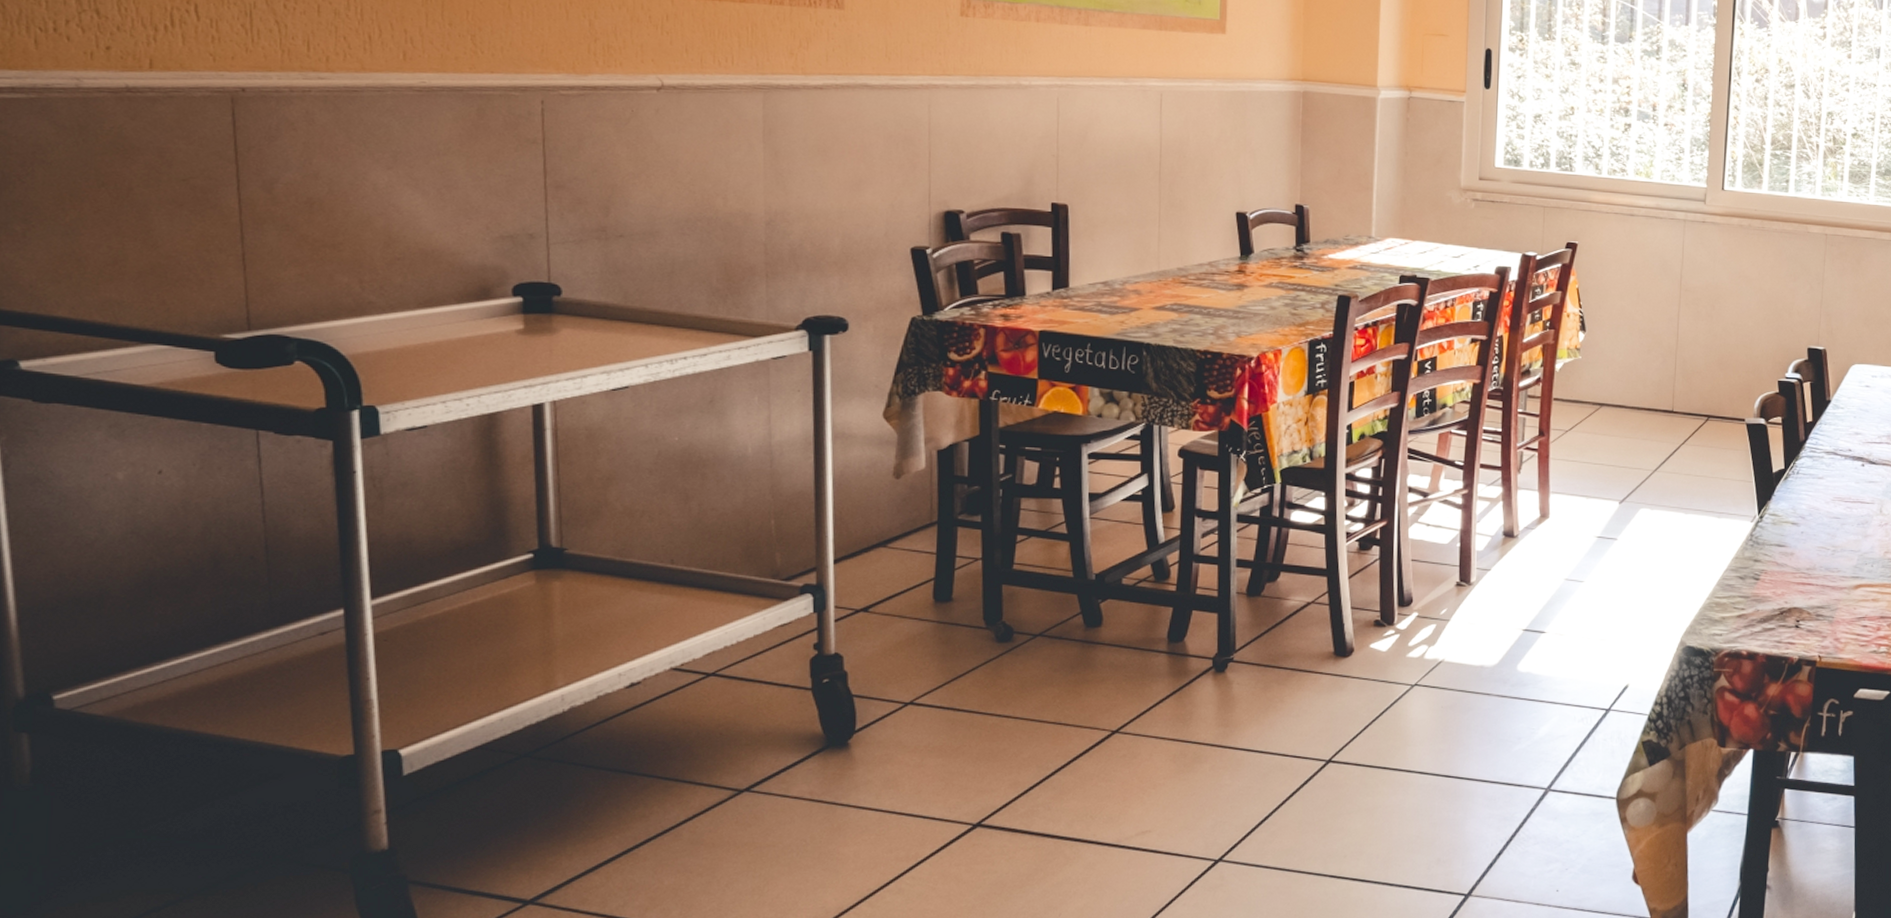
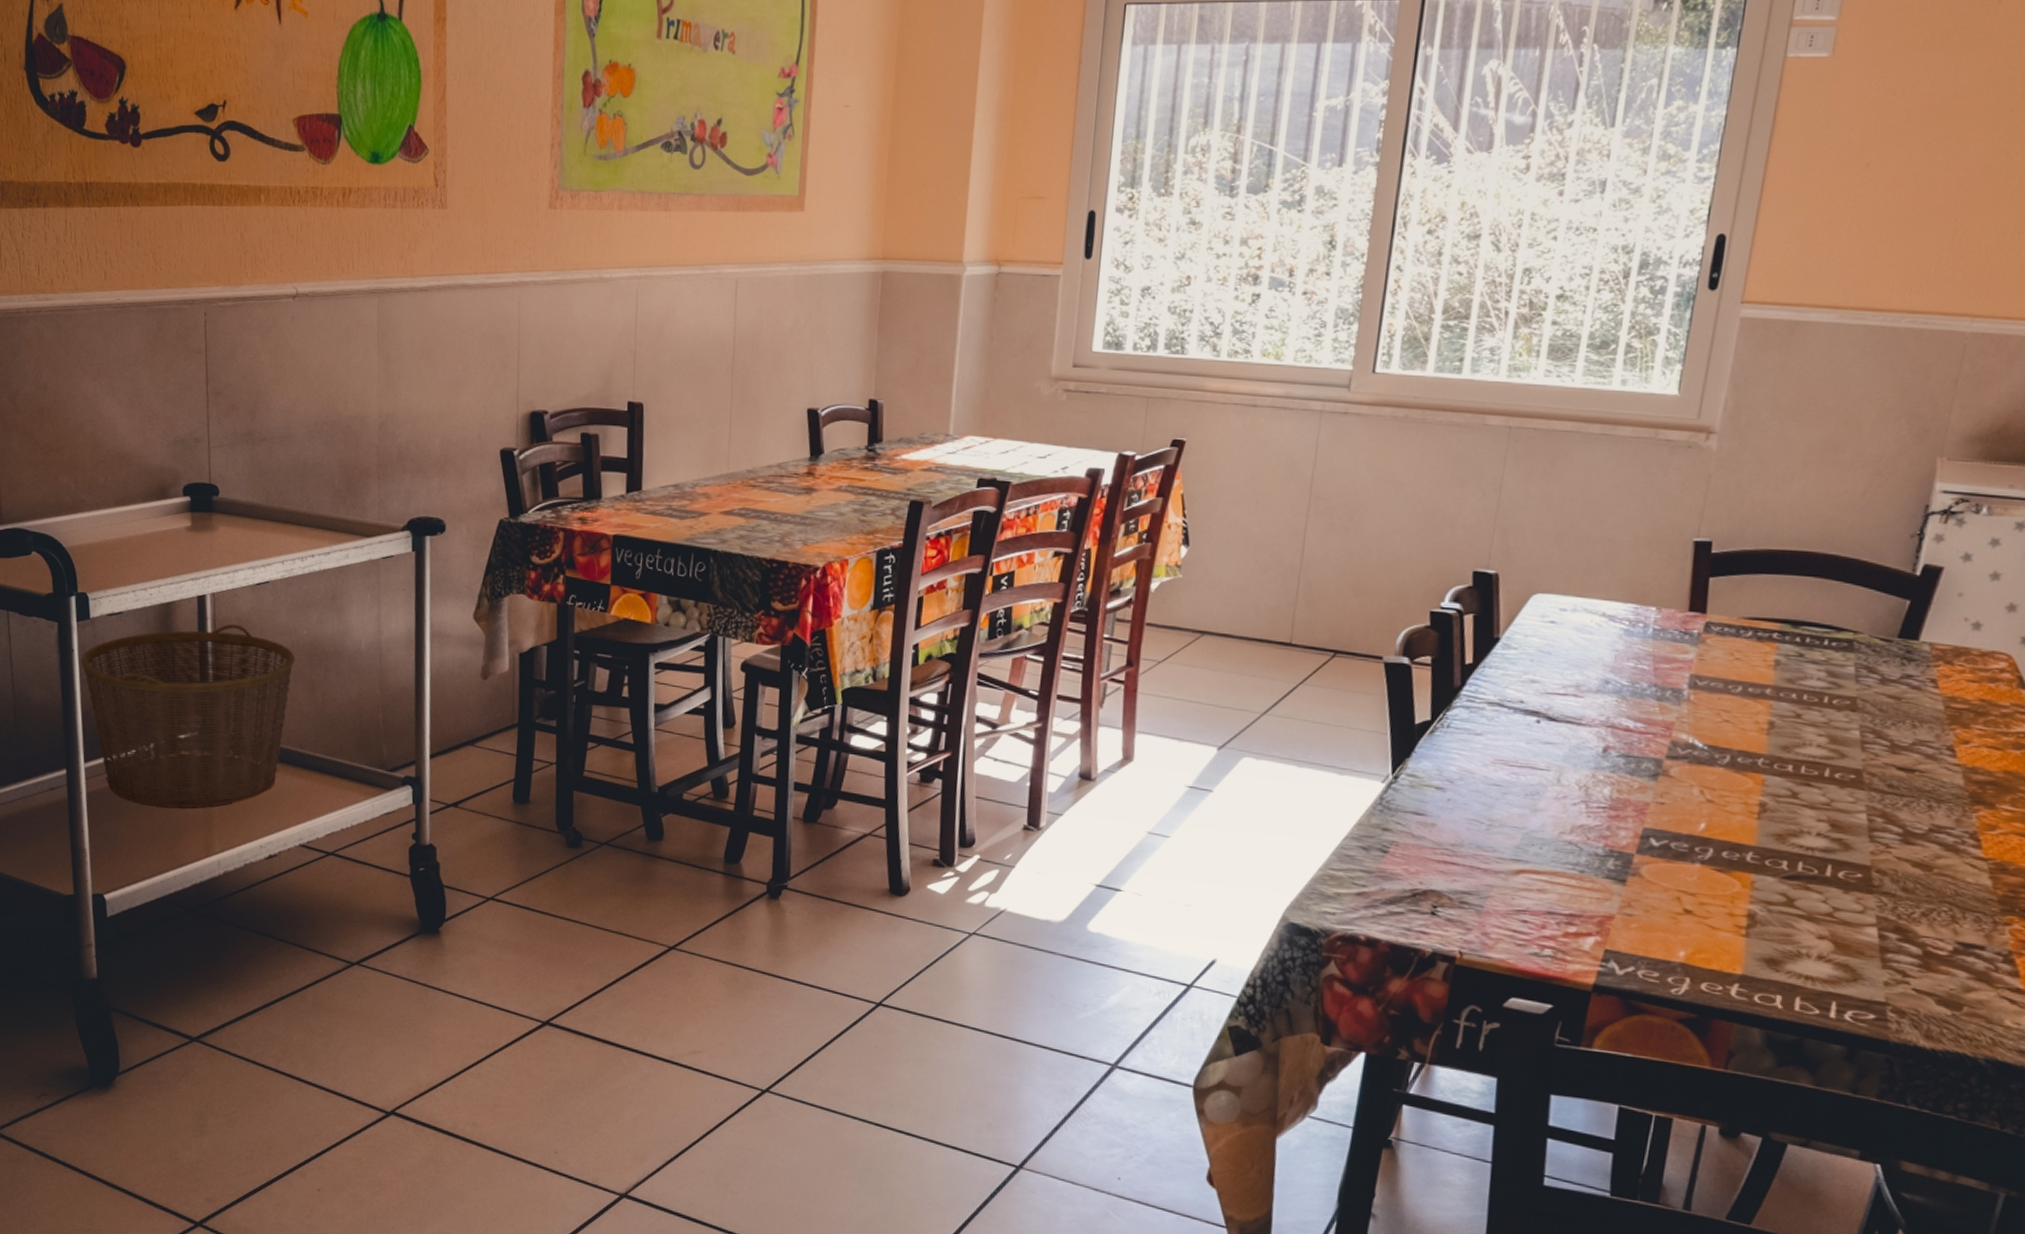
basket: none [367,433,664,642] -> present [81,624,296,808]

